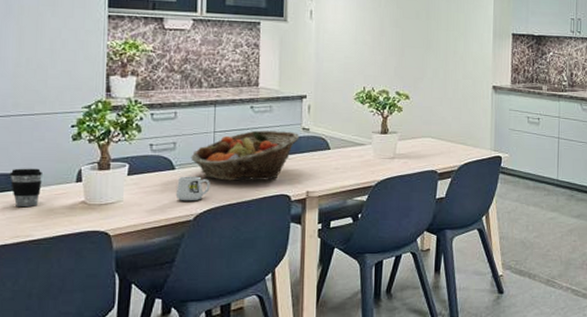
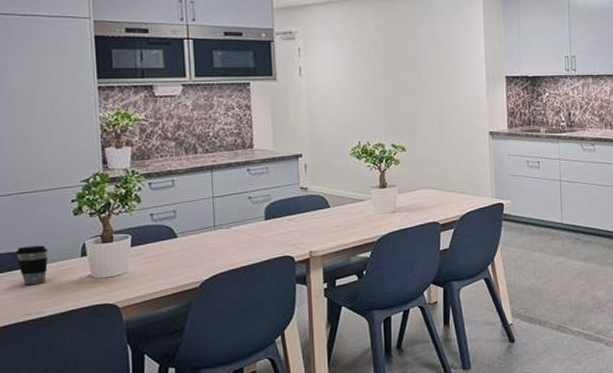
mug: present [175,176,210,201] -> none [180,243,213,269]
fruit basket: present [191,130,300,181] -> none [192,192,299,246]

